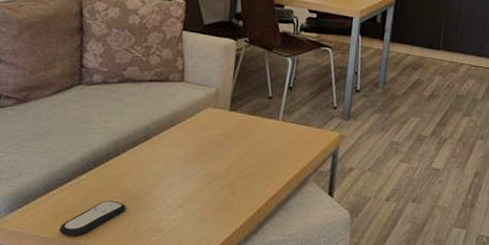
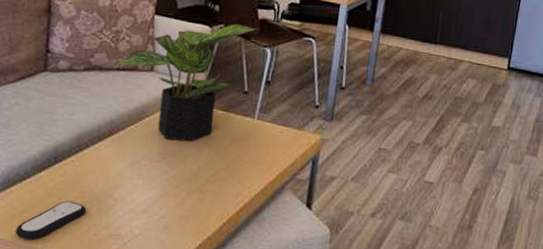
potted plant: none [147,37,280,143] -> present [115,24,258,142]

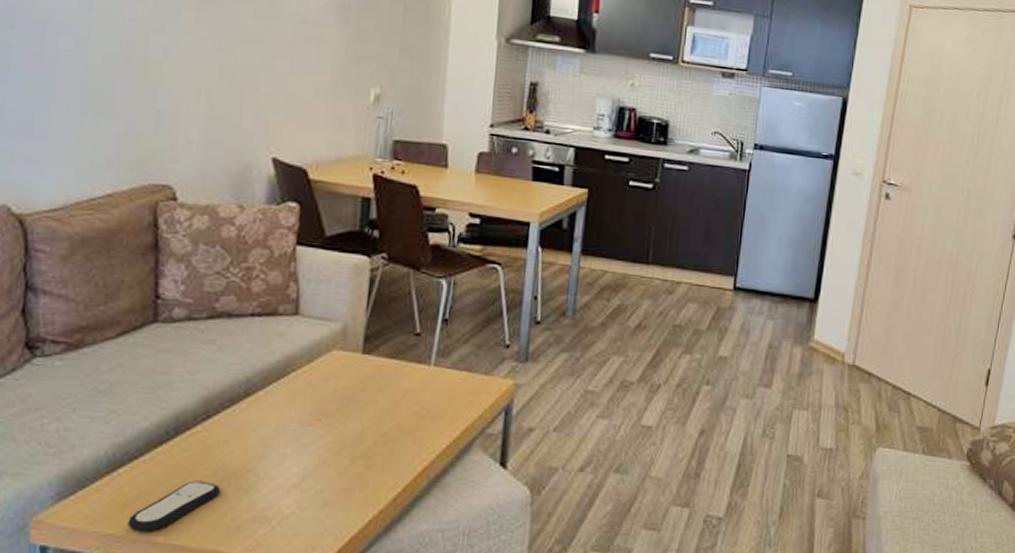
potted plant: present [115,24,258,142] -> none [248,252,430,398]

